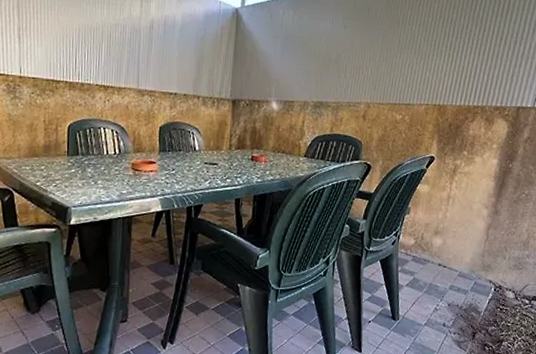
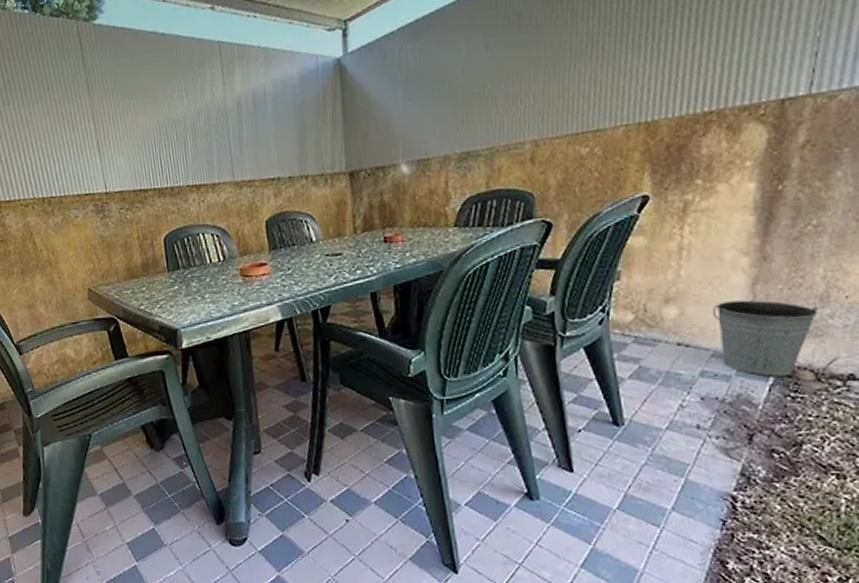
bucket: none [462,238,522,294] -> present [712,300,819,377]

